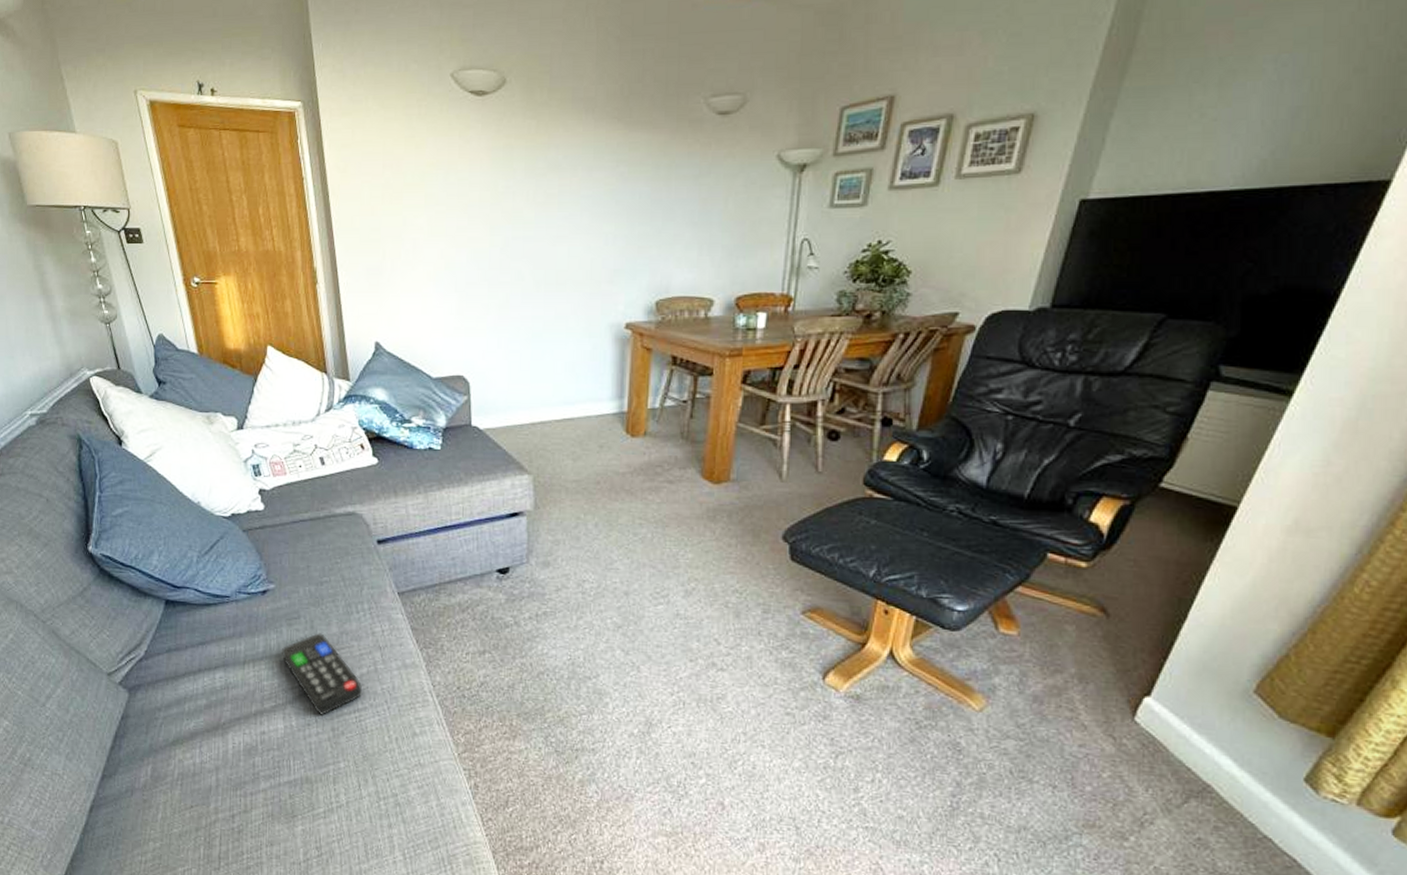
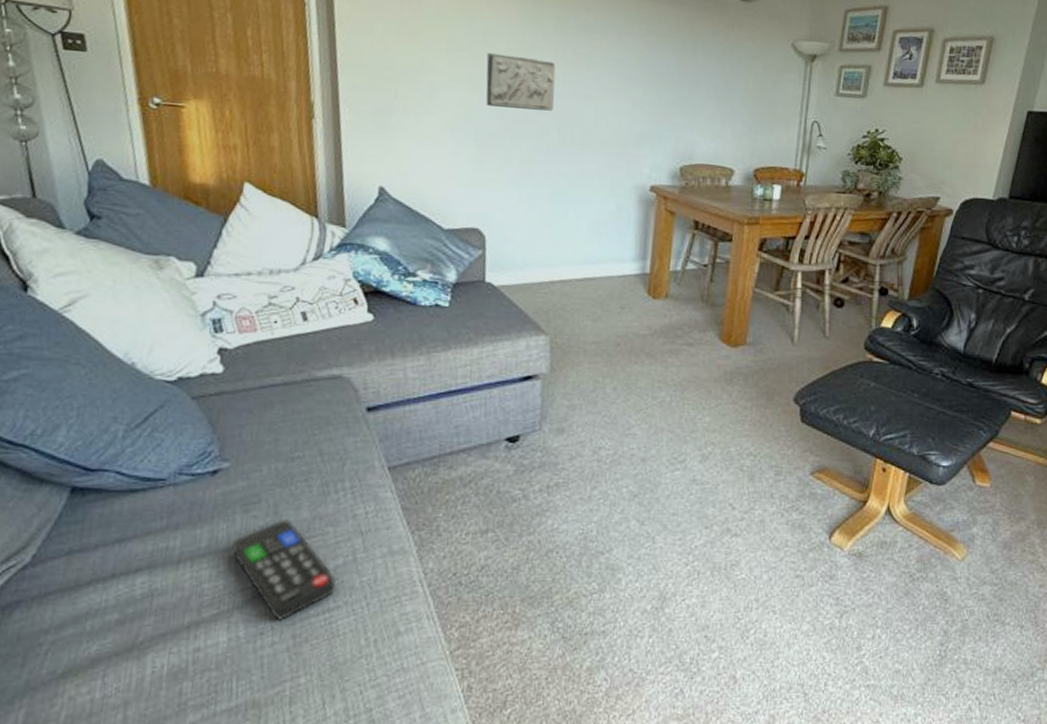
stone relief: none [462,204,528,256] -> present [486,53,556,111]

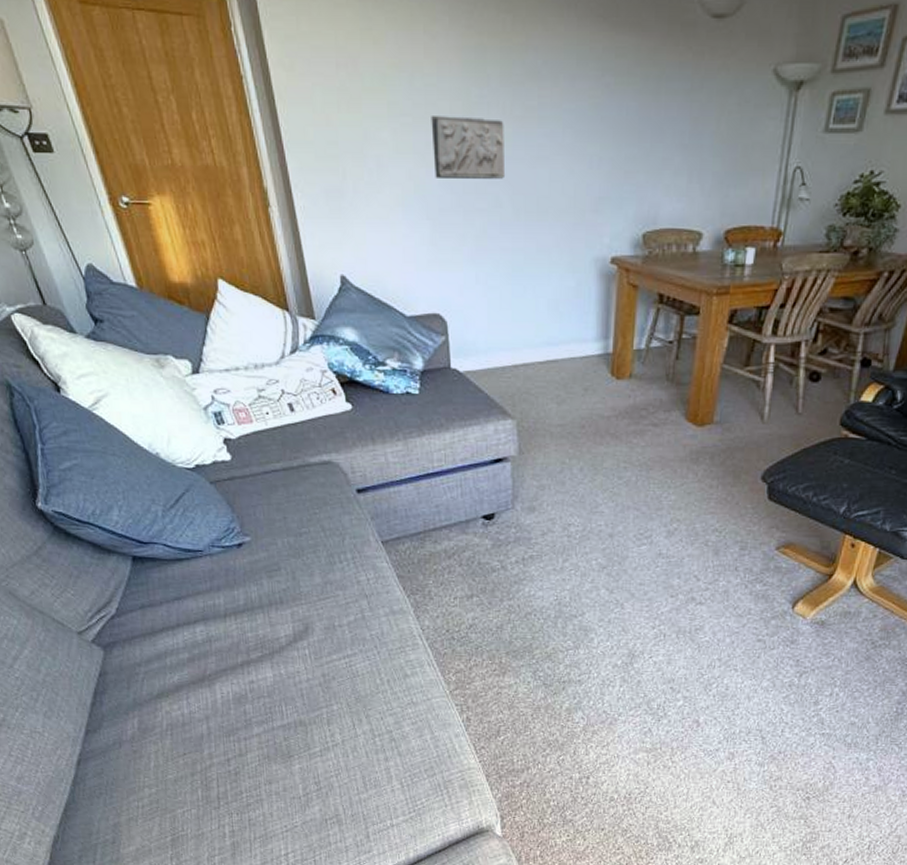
remote control: present [232,519,337,620] -> none [264,584,352,663]

